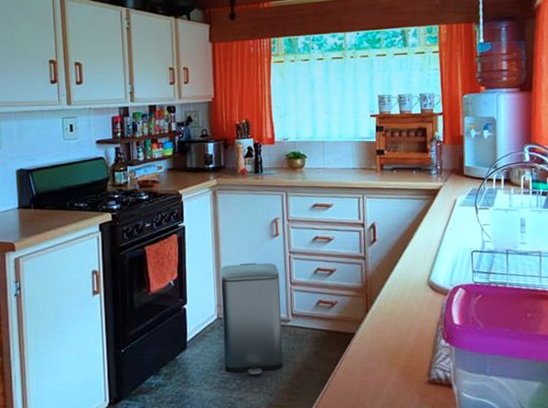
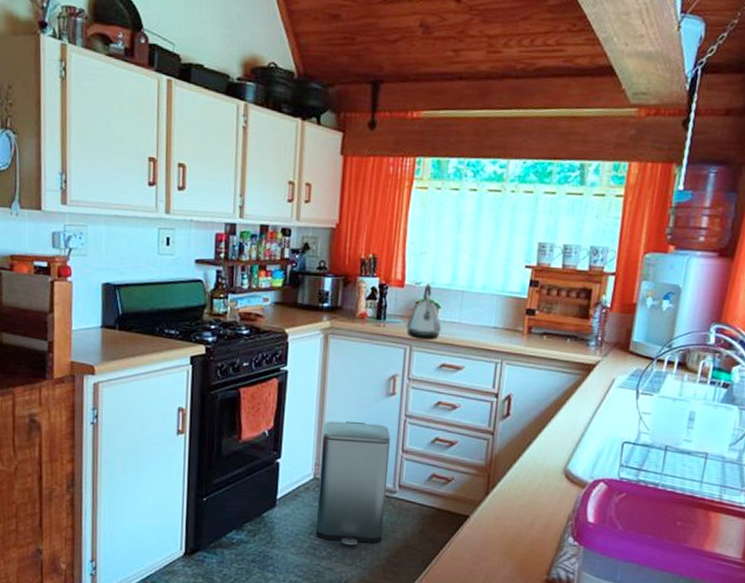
kettle: none [280,138,310,187] -> present [406,283,441,341]

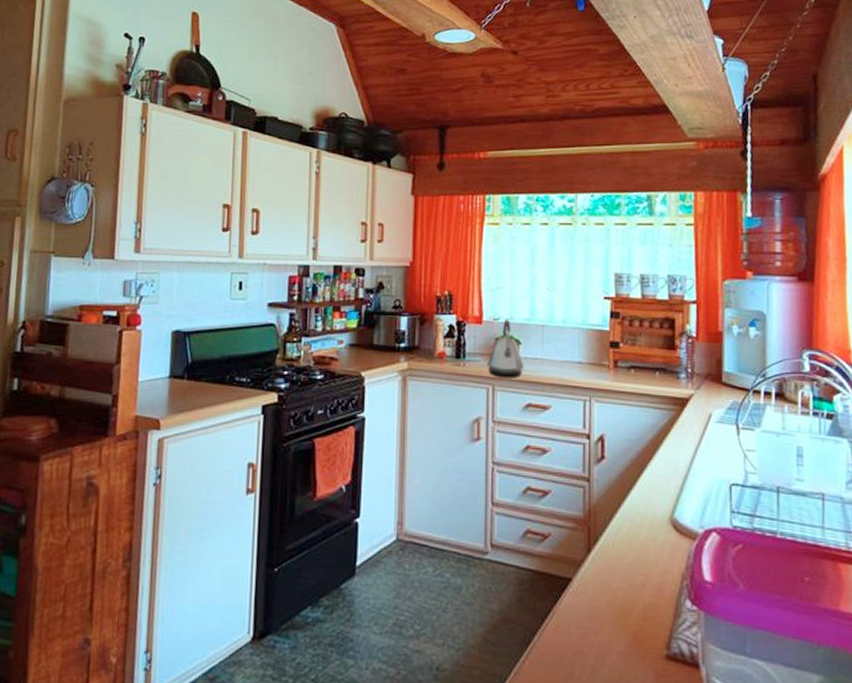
pedal bin: present [315,421,391,546] -> none [400,471,479,621]

